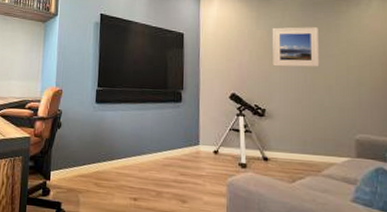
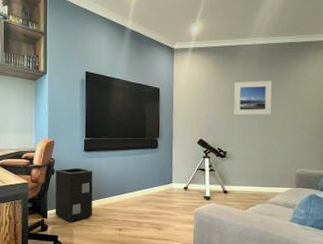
speaker: none [59,121,105,188] -> present [55,167,93,223]

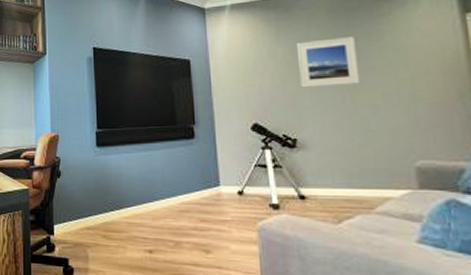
speaker: present [55,167,93,223] -> none [62,168,113,242]

